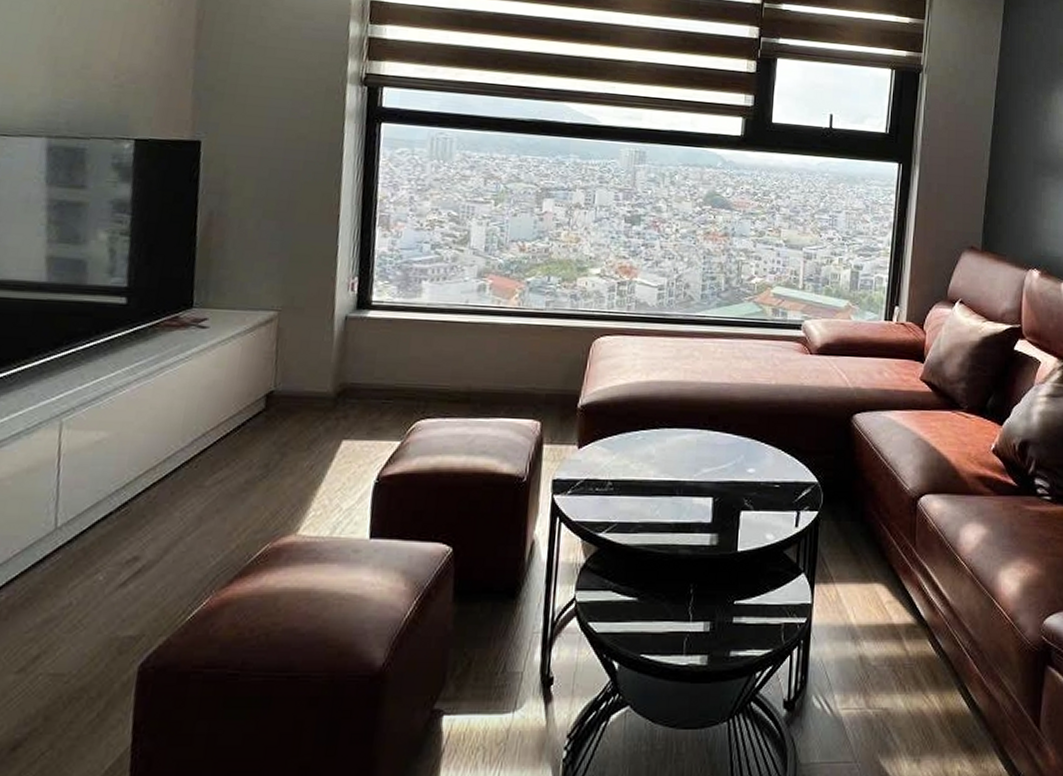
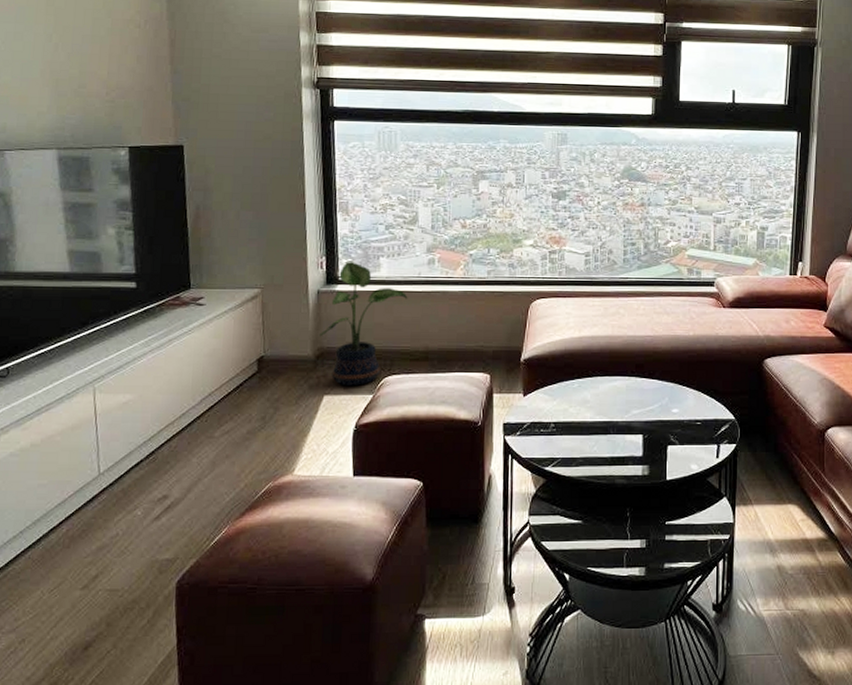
potted plant: none [343,283,452,430] -> present [320,260,408,386]

